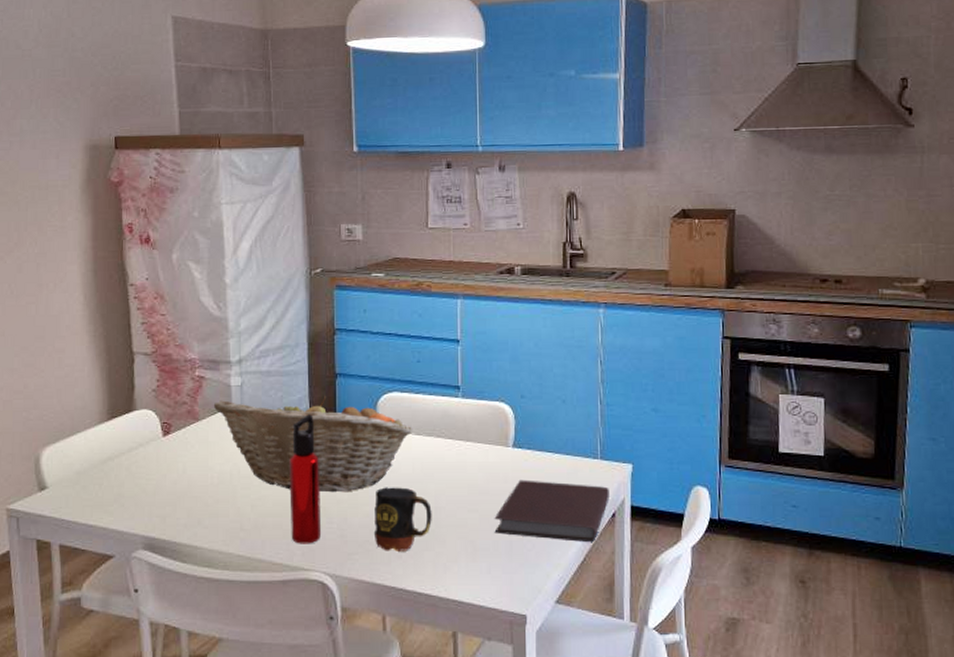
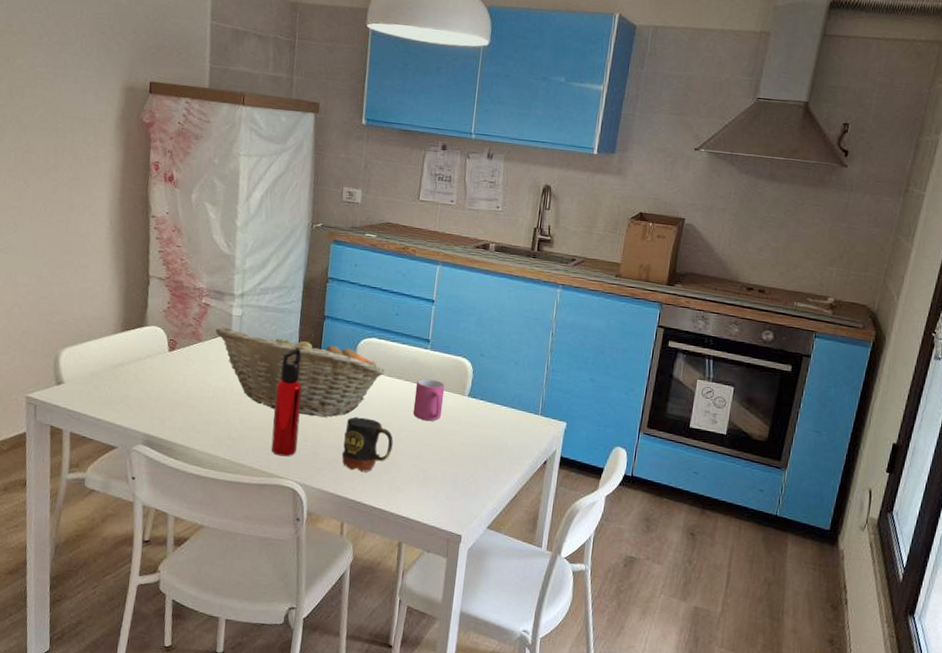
mug: none [450,432,485,482] -> present [413,379,445,421]
notebook: present [494,479,610,542] -> none [443,424,545,482]

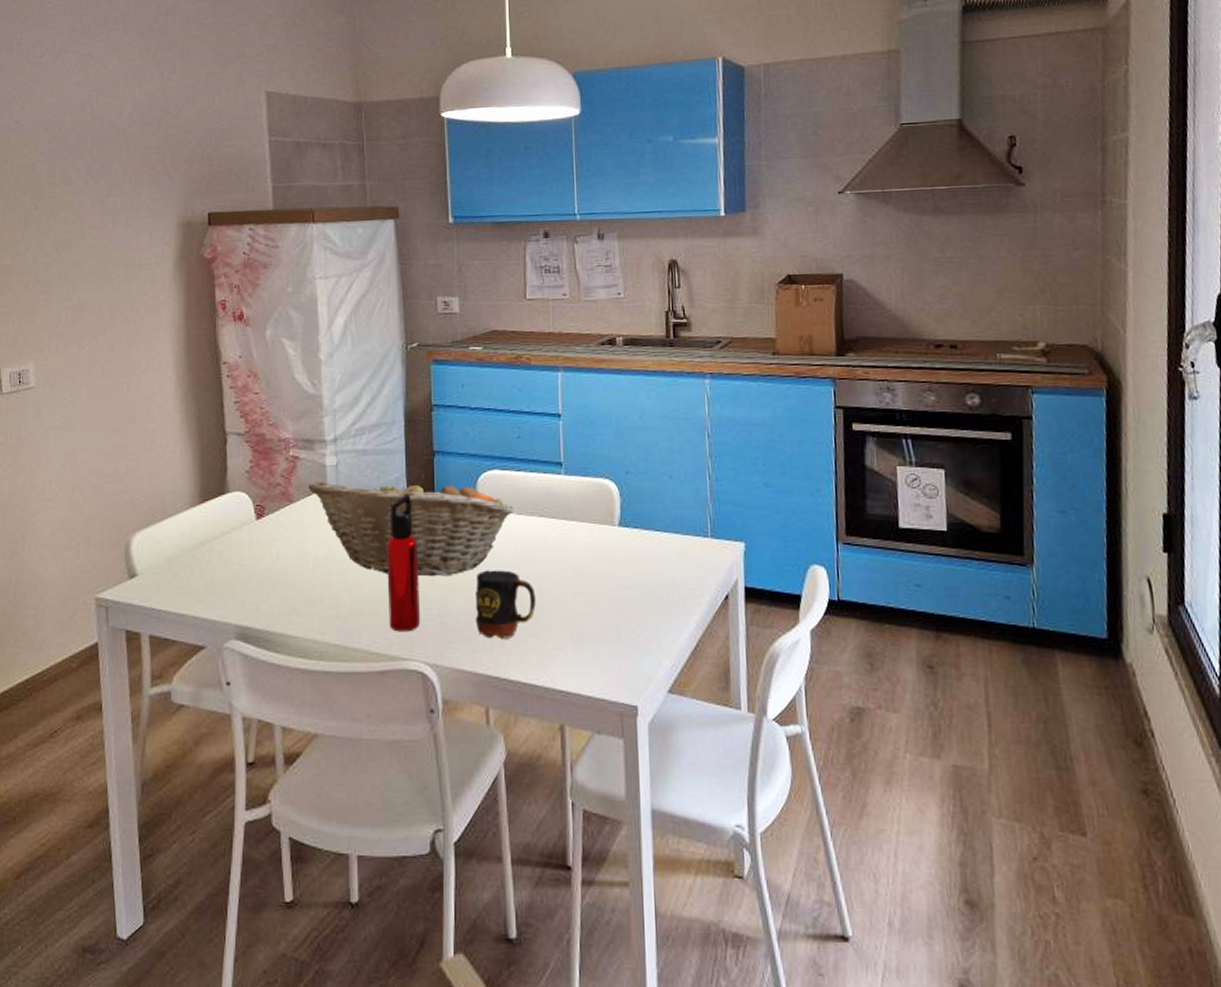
mug: present [413,379,445,421] -> none [553,511,590,564]

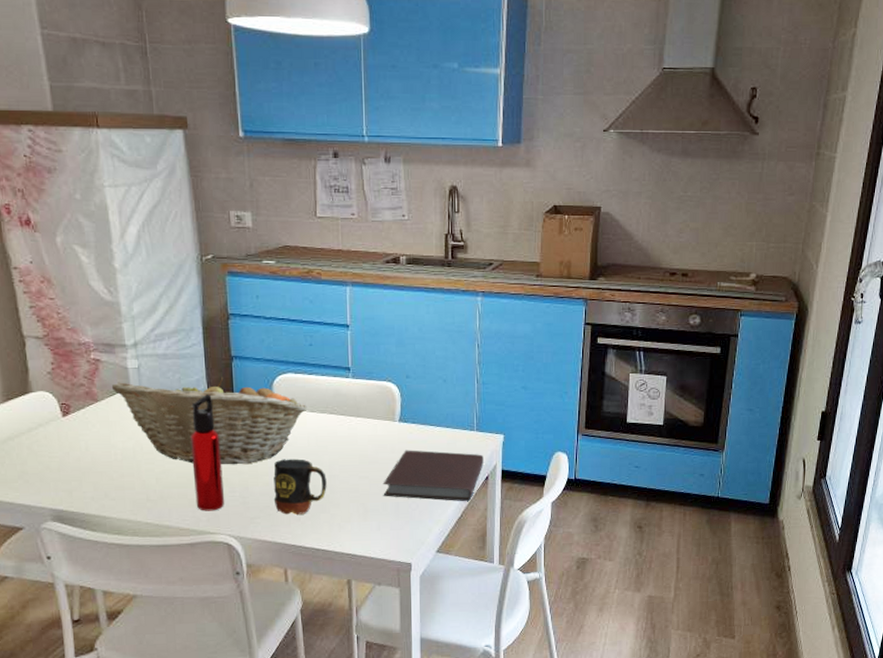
notebook: none [601,560,722,626] -> present [383,450,484,501]

